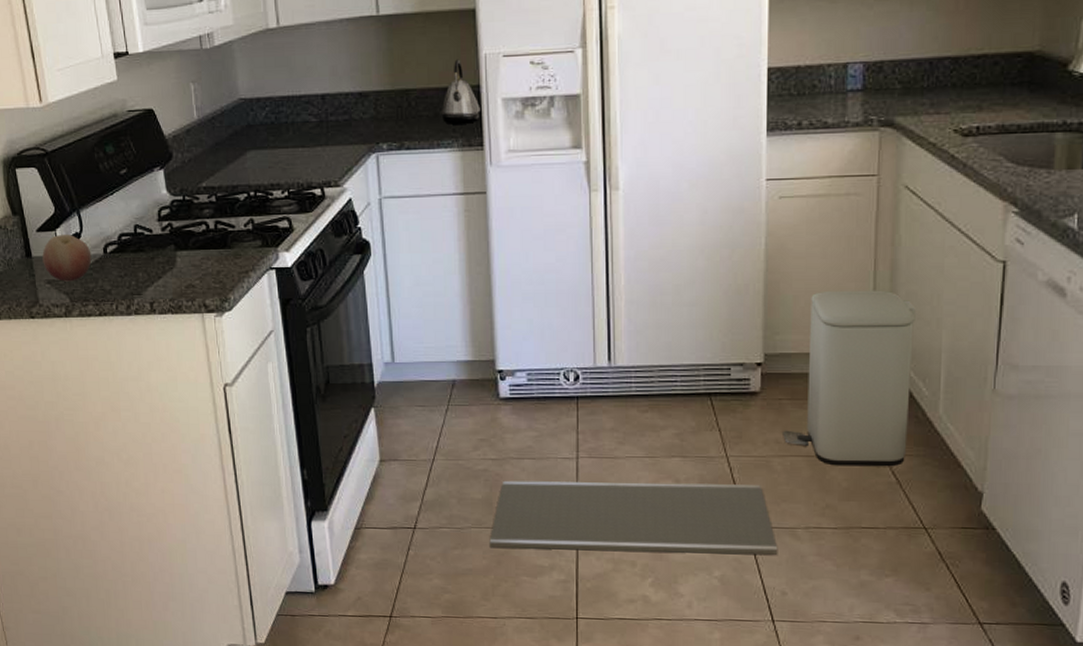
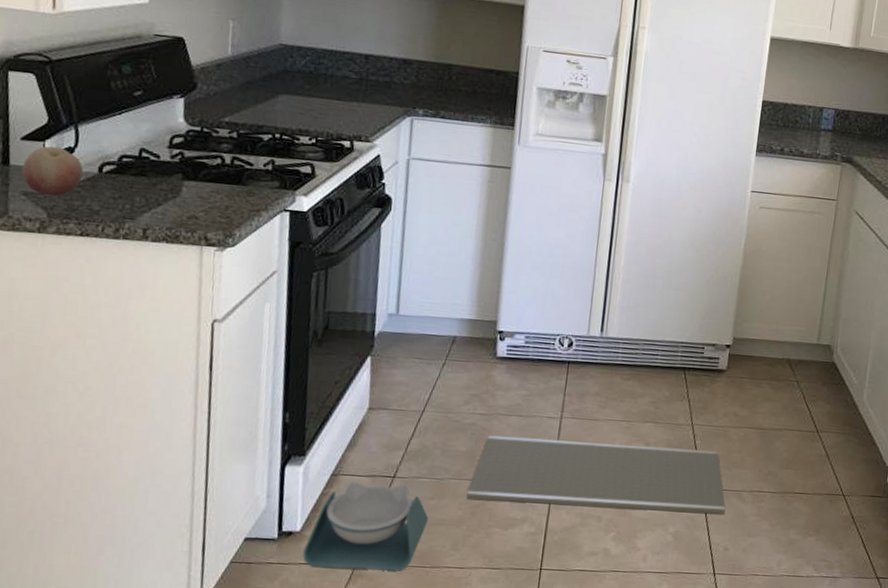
pet bowl: none [340,534,455,622] -> present [303,481,429,571]
kettle: present [441,59,480,124] -> none [479,46,517,105]
pedal bin: present [781,290,916,466] -> none [739,289,854,441]

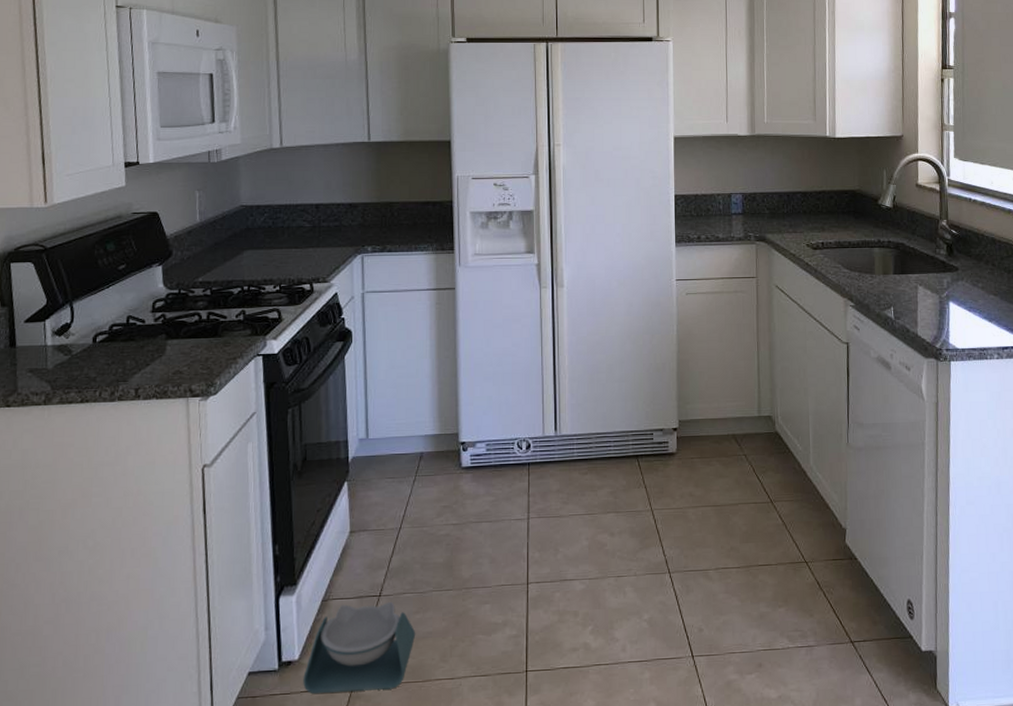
fruit: present [22,146,84,197] -> none [27,325,80,370]
door mat: present [466,435,726,514] -> none [449,534,695,609]

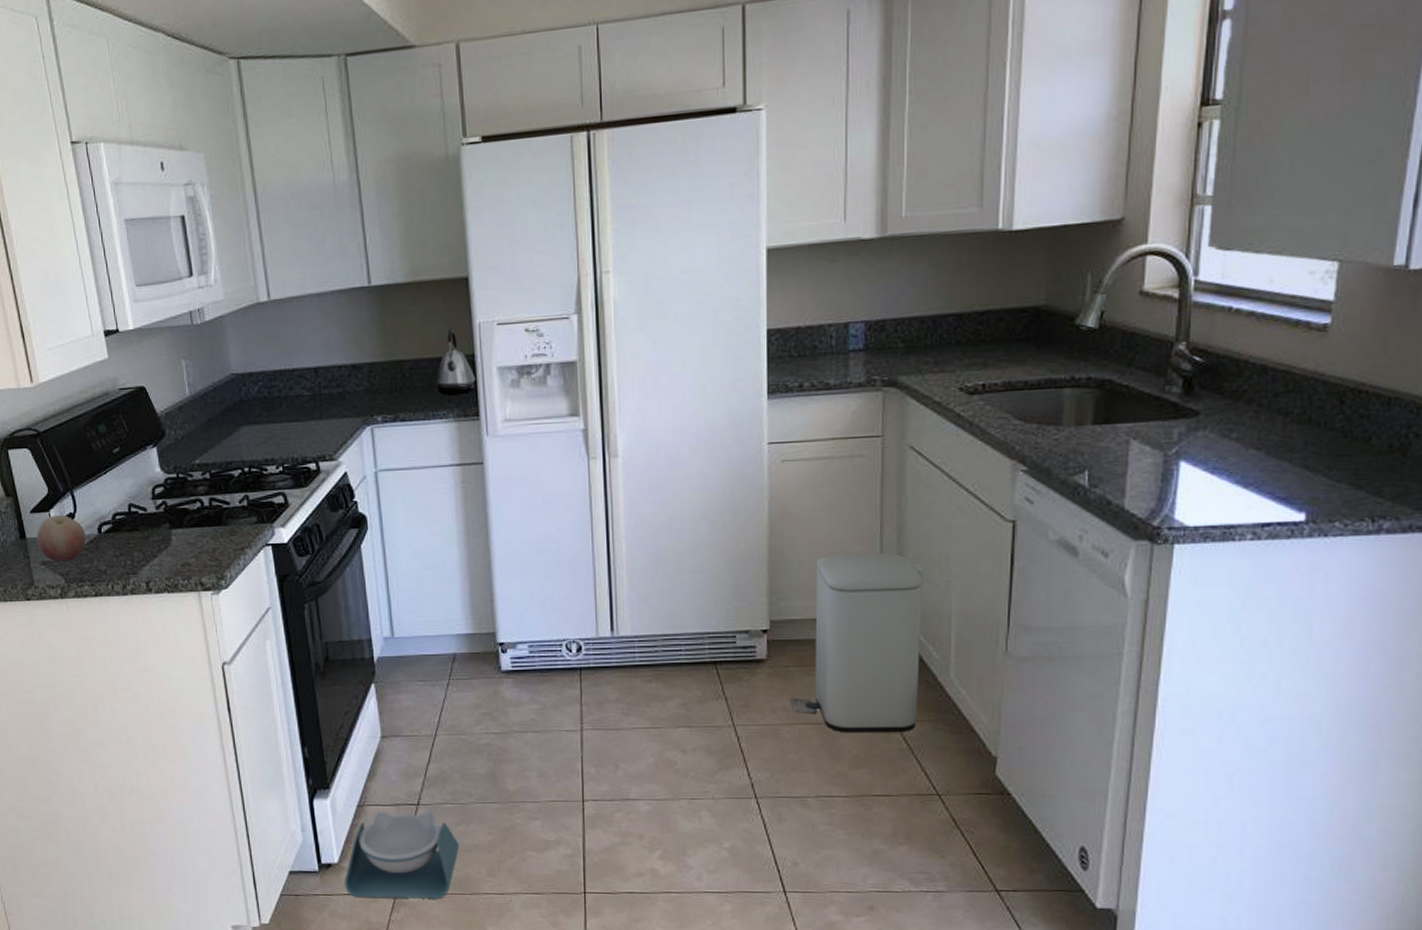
fruit: none [27,325,80,370] -> present [36,515,87,563]
kettle: none [419,179,452,232] -> present [435,328,475,395]
pedal bin: none [694,366,789,513] -> present [789,553,924,733]

